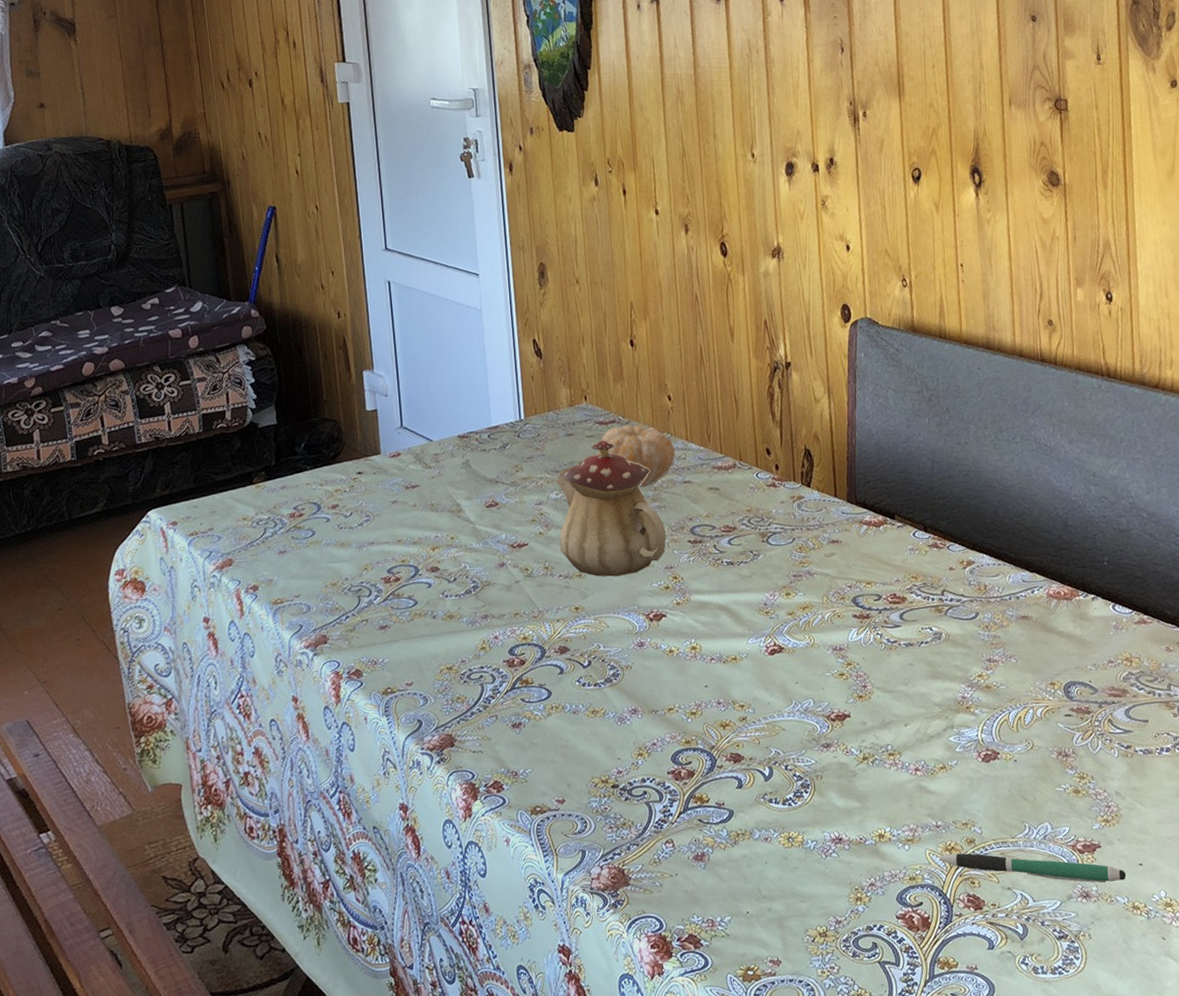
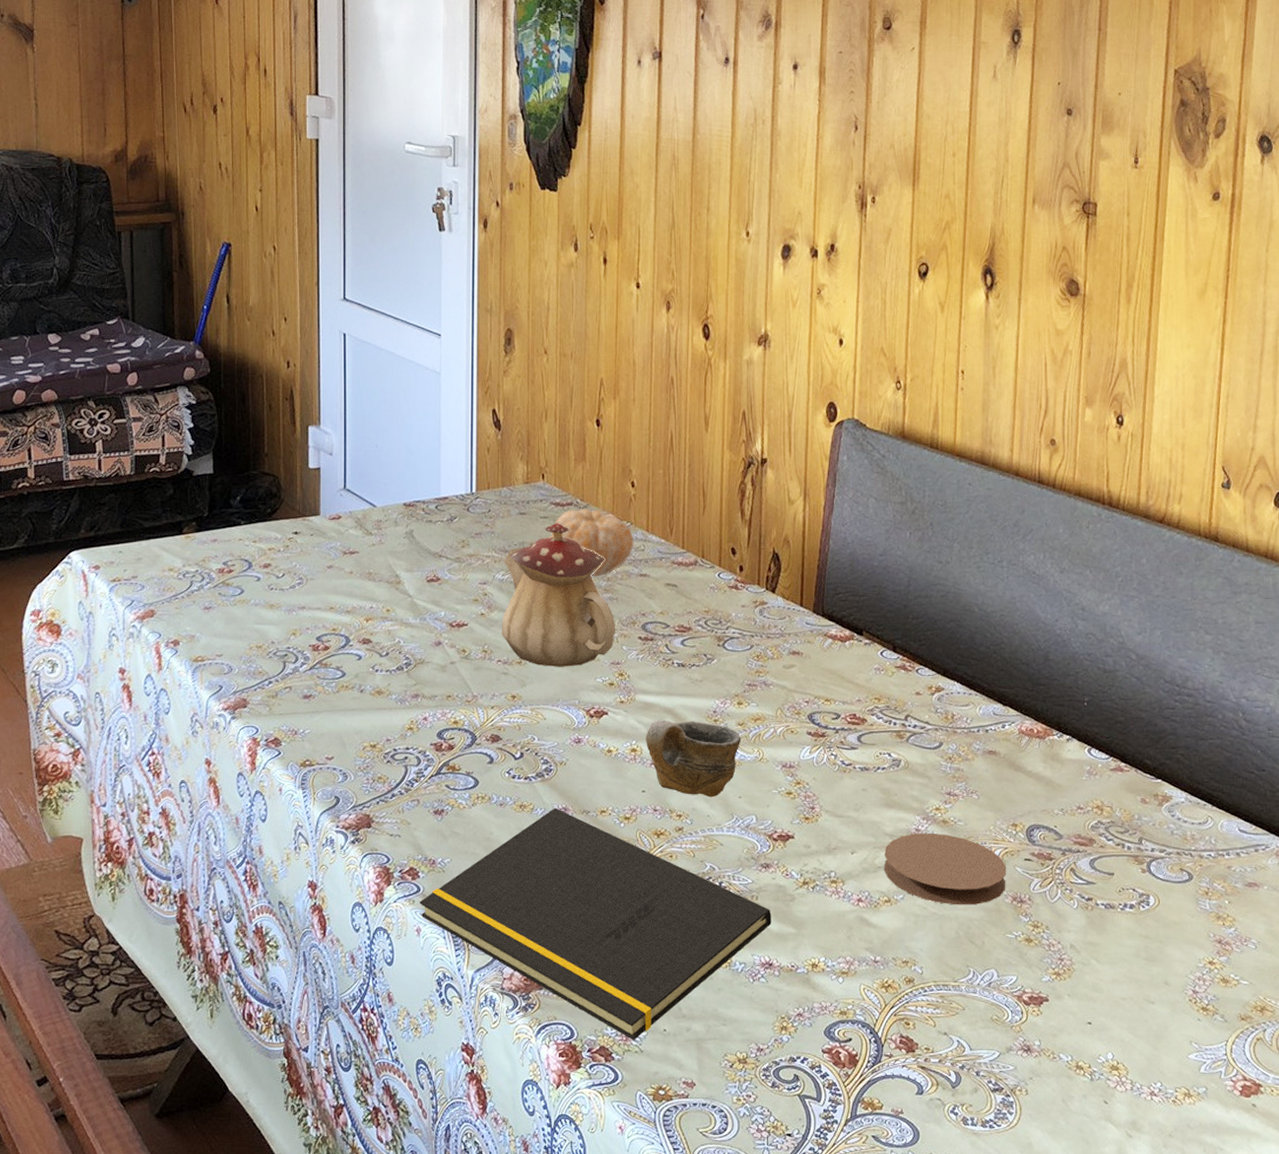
notepad: none [506,710,838,925] -> present [419,807,772,1040]
cup: none [703,614,793,686] -> present [646,719,742,798]
coaster: none [935,698,1051,765] -> present [884,832,1007,906]
pen: present [939,853,1127,883] -> none [874,991,1073,1039]

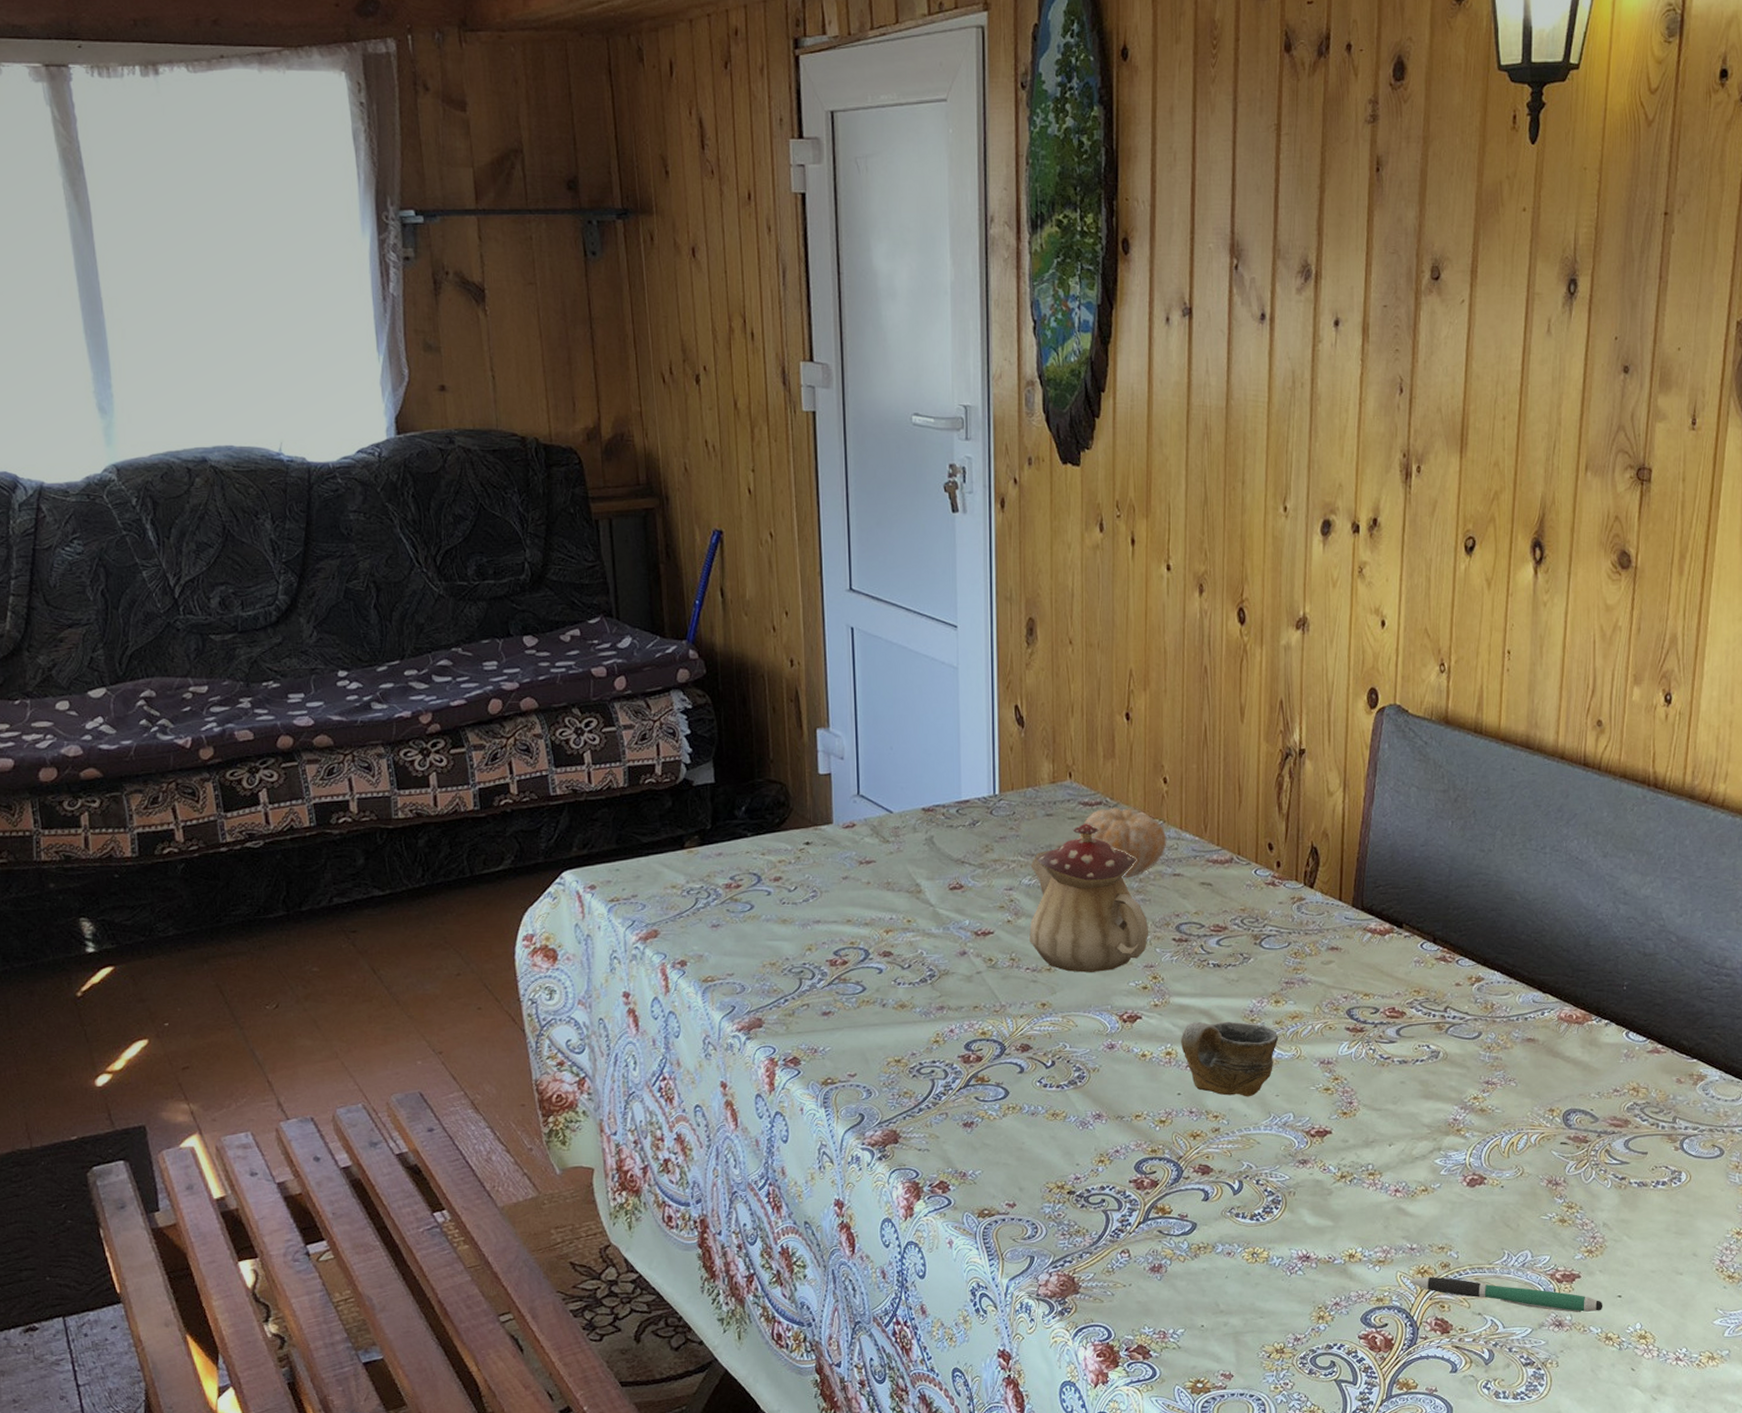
notepad: present [419,807,772,1040] -> none [950,1114,1309,1337]
pen: none [874,991,1073,1039] -> present [1410,1276,1603,1313]
coaster: present [884,832,1007,906] -> none [1421,1121,1543,1191]

